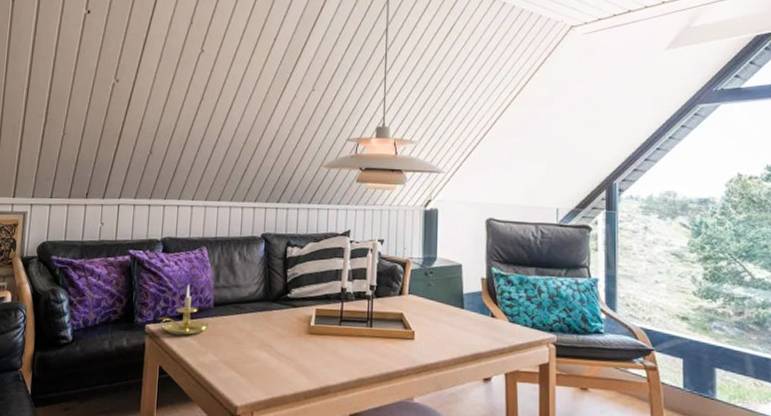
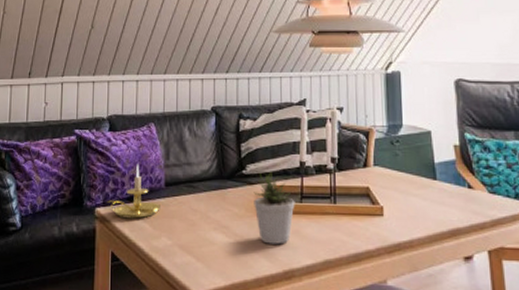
potted plant: none [296,295,335,363] -> present [254,171,295,245]

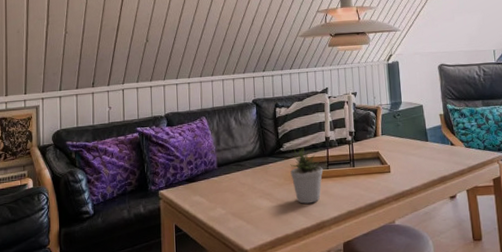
candle holder: present [107,164,160,219] -> none [169,151,215,197]

